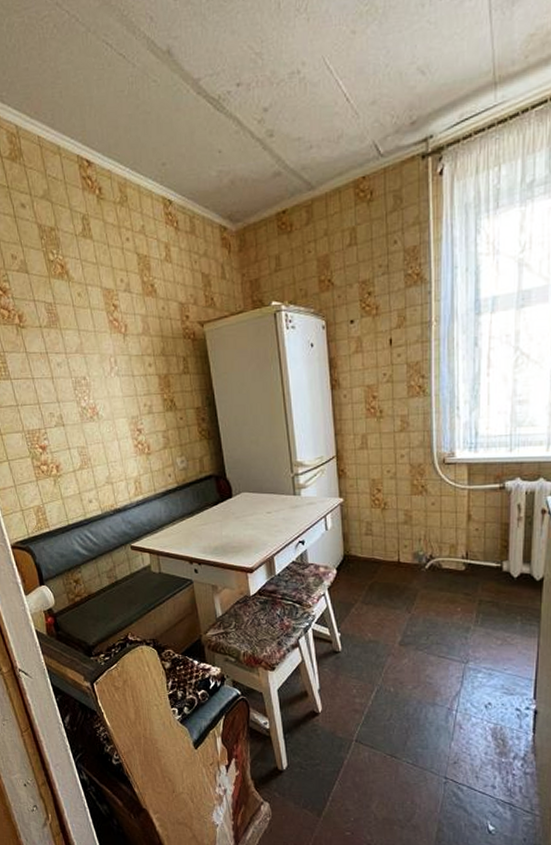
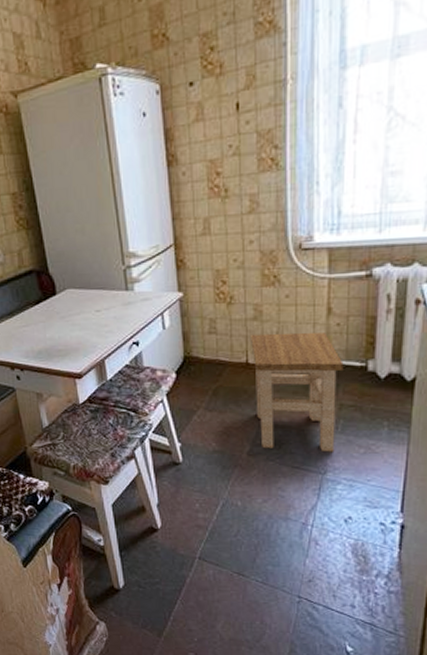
stool: none [402,536,482,643] -> present [251,332,344,452]

